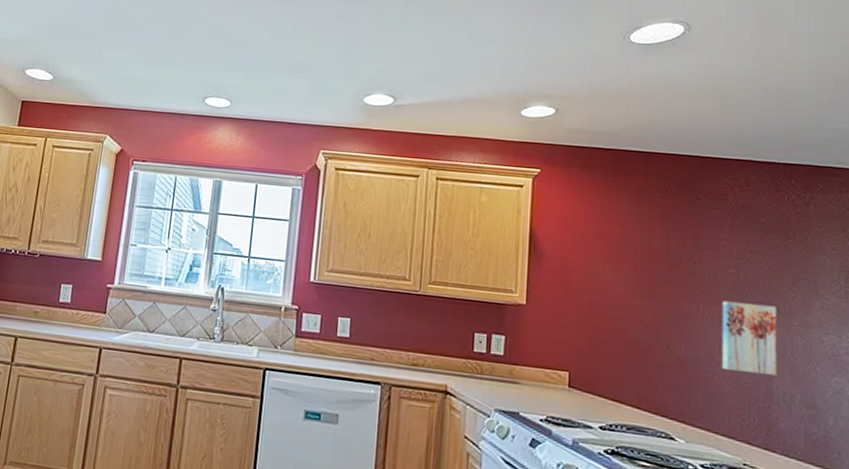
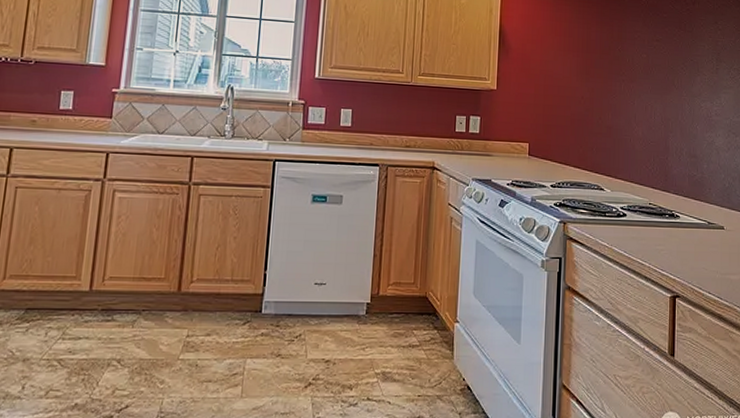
wall art: present [721,300,777,375] -> none [636,79,673,134]

